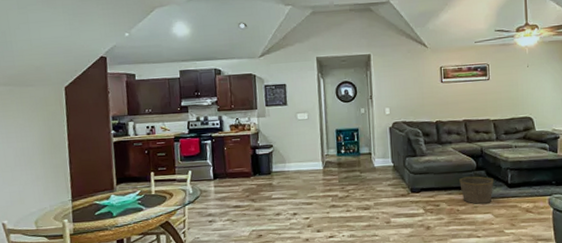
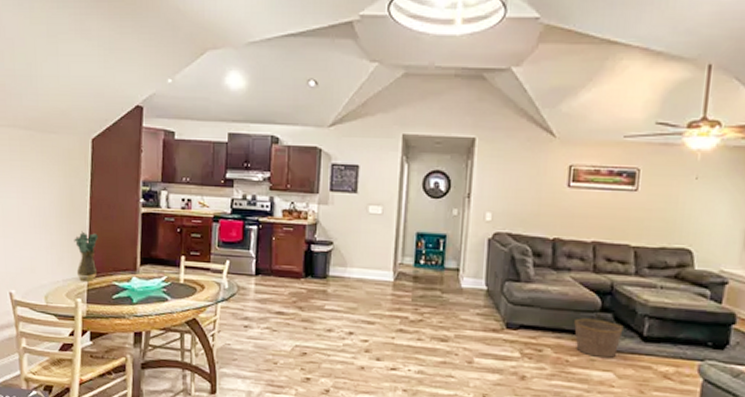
vase: none [56,163,80,206] -> present [74,231,99,283]

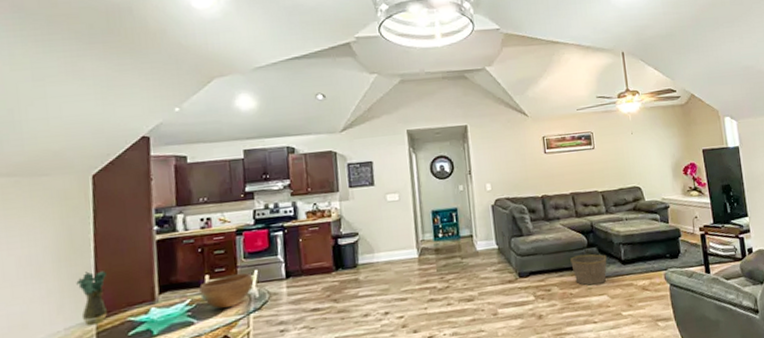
bowl: none [175,260,225,293] -> present [199,273,254,309]

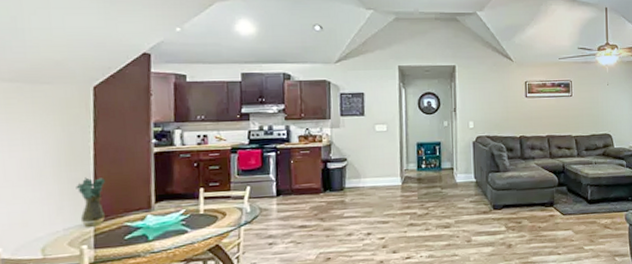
bowl: present [199,273,254,309] -> none [194,189,246,221]
basket: present [570,254,607,286] -> none [541,192,575,221]

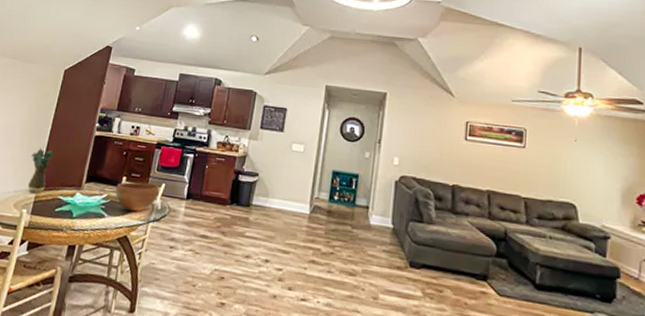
bowl: none [194,189,246,221] -> present [115,181,160,212]

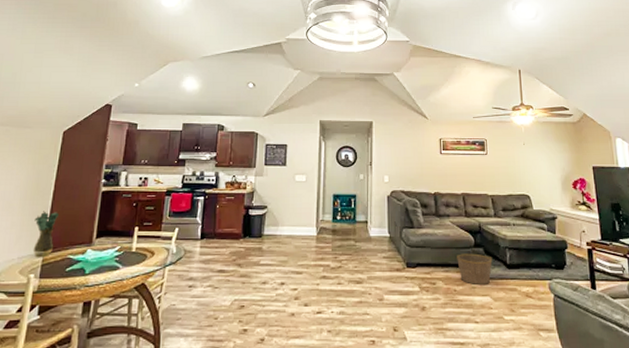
bowl: present [115,181,160,212] -> none [128,230,174,259]
basket: none [472,261,518,305] -> present [457,253,492,286]

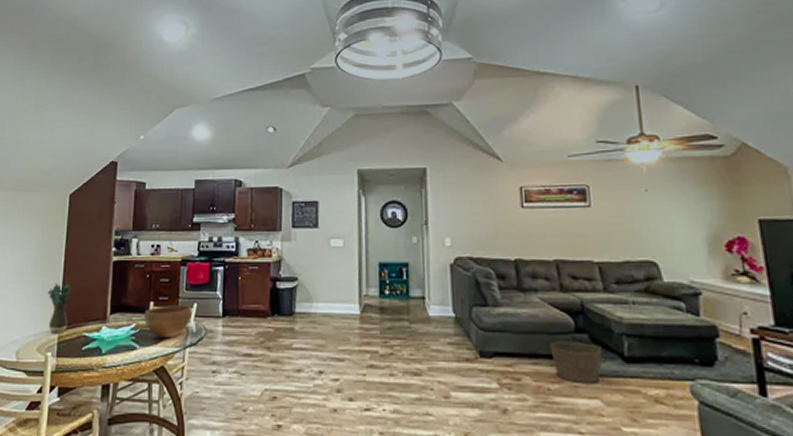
bowl: none [128,230,174,259] -> present [144,305,193,339]

